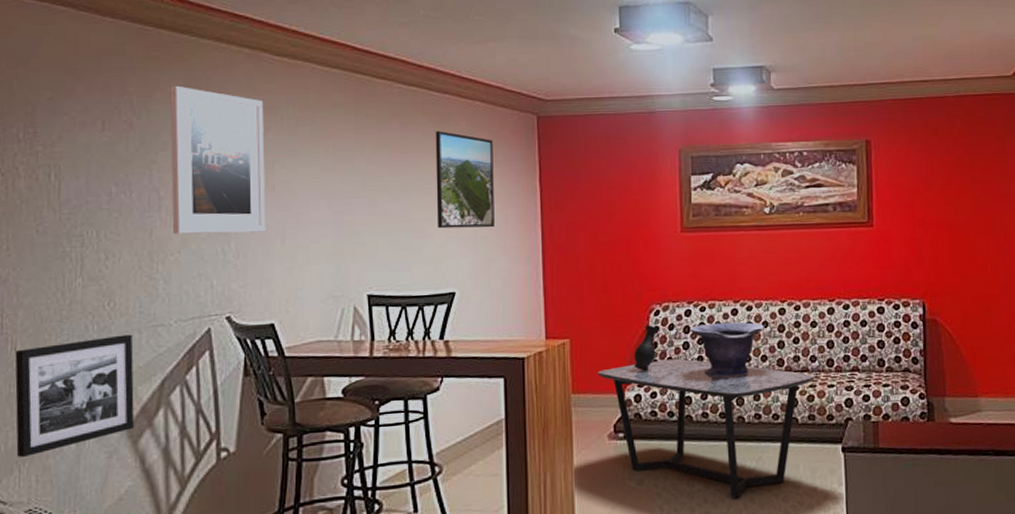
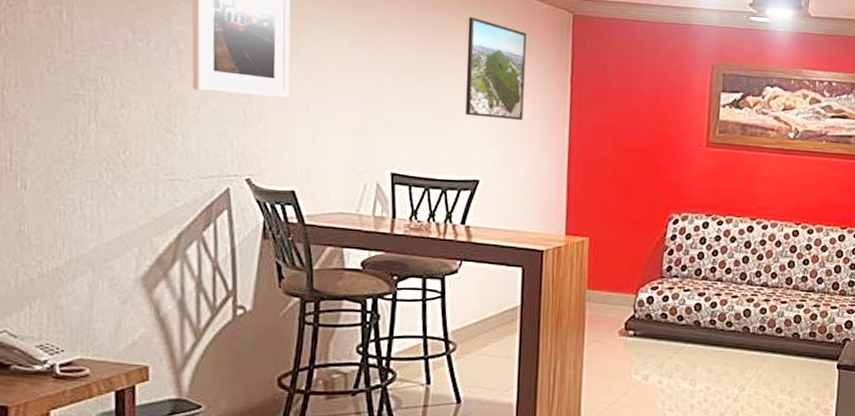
picture frame: present [14,334,135,457] -> none [24,185,150,294]
coffee table: present [597,358,814,498] -> none [613,266,819,401]
jug: present [633,325,659,371] -> none [649,232,676,275]
decorative bowl: present [689,322,764,376] -> none [706,237,777,288]

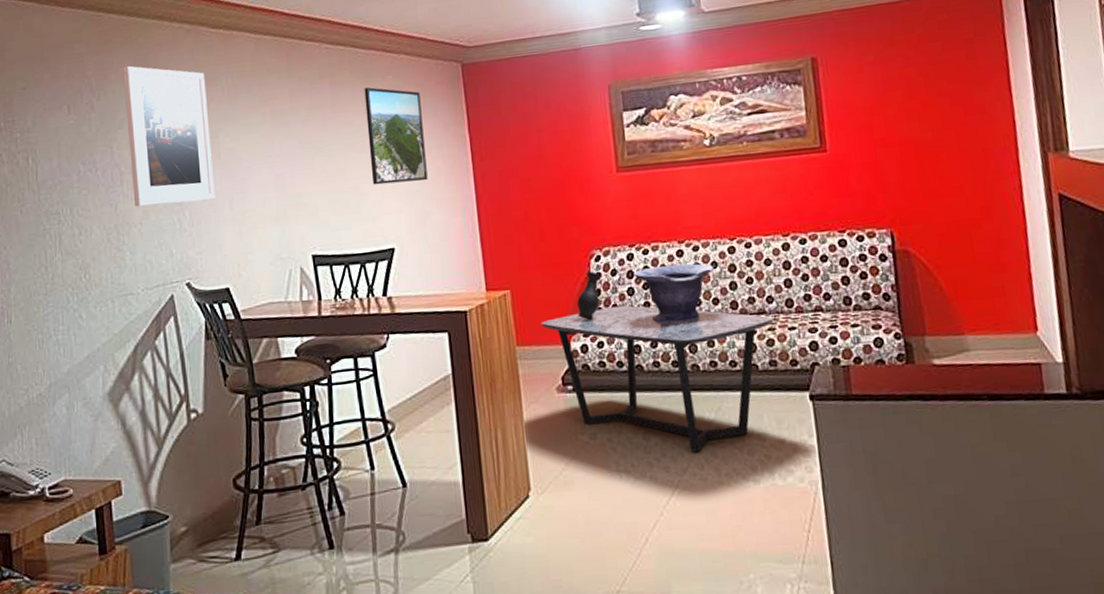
coffee table: none [613,266,819,401] -> present [541,305,772,452]
jug: none [649,232,676,275] -> present [577,271,601,320]
decorative bowl: none [706,237,777,288] -> present [633,263,713,322]

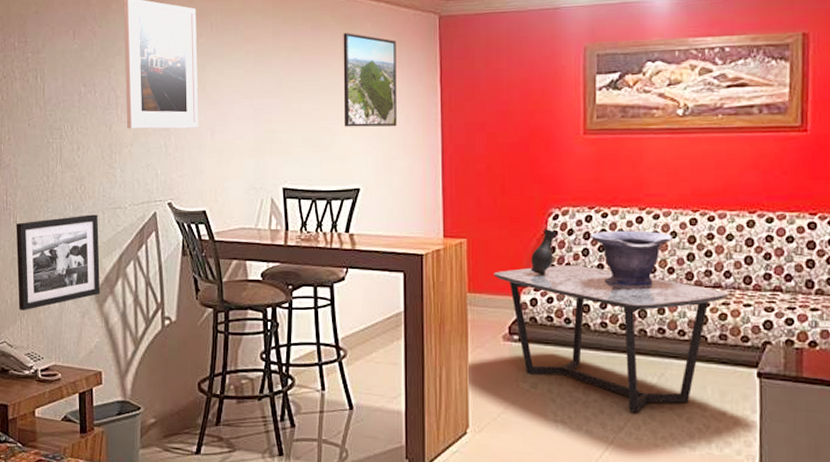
picture frame: none [11,304,115,422] -> present [16,214,101,310]

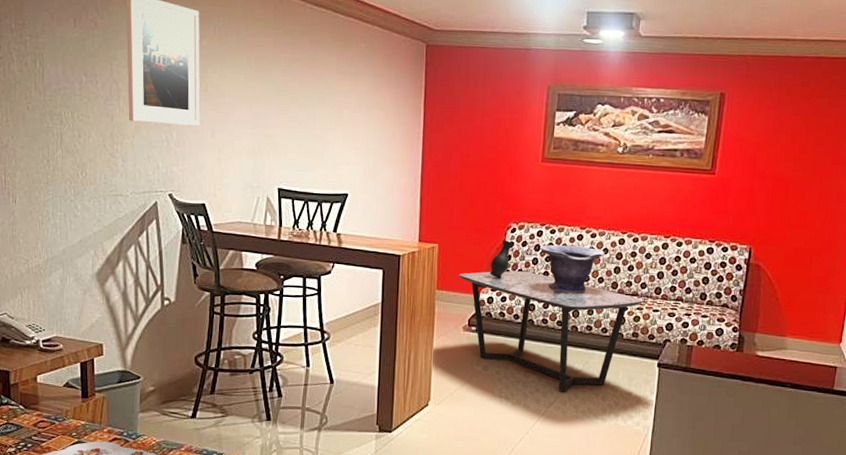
picture frame: present [16,214,101,310] -> none [15,199,102,285]
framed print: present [343,33,397,127] -> none [336,51,387,142]

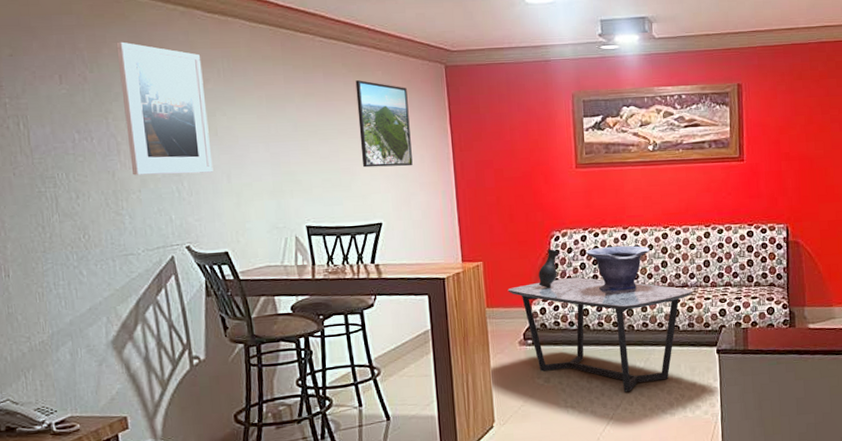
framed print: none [336,51,387,142] -> present [355,80,413,168]

